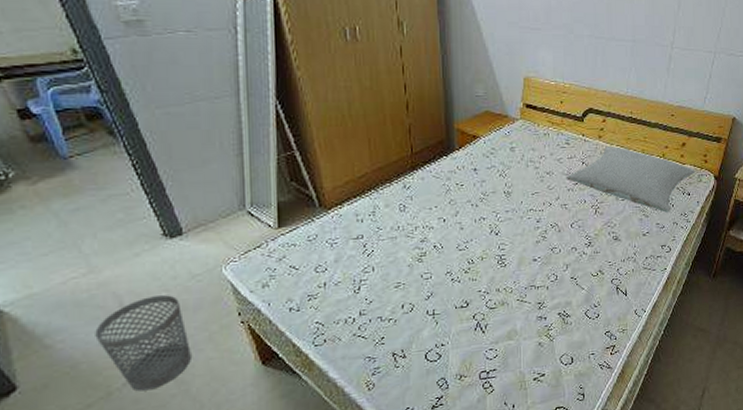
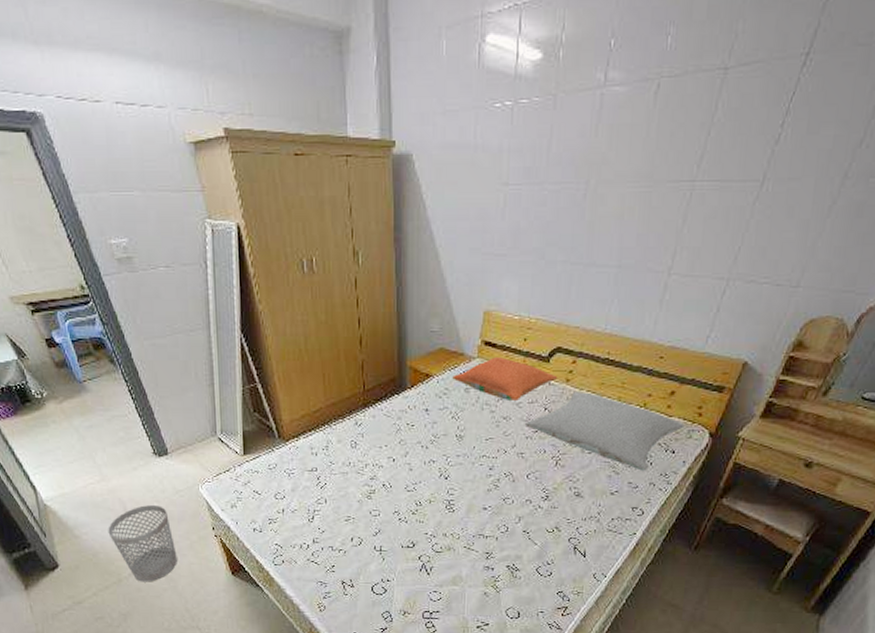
pillow: none [498,118,591,157] -> present [452,357,557,400]

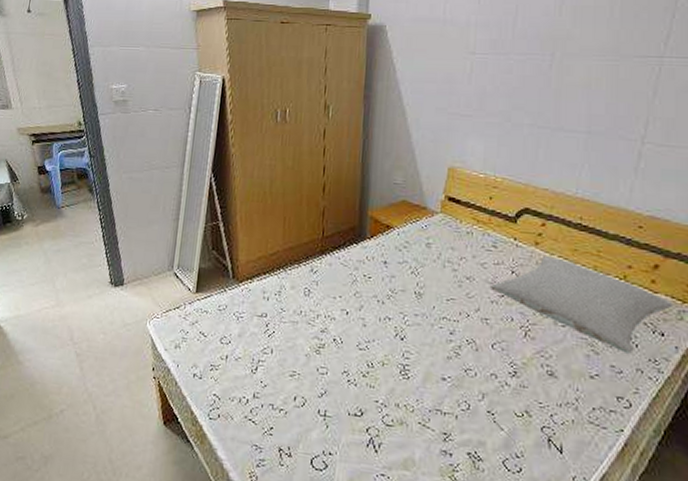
wastebasket: present [108,505,177,582] -> none [50,336,112,423]
pillow: present [452,357,557,400] -> none [413,213,525,261]

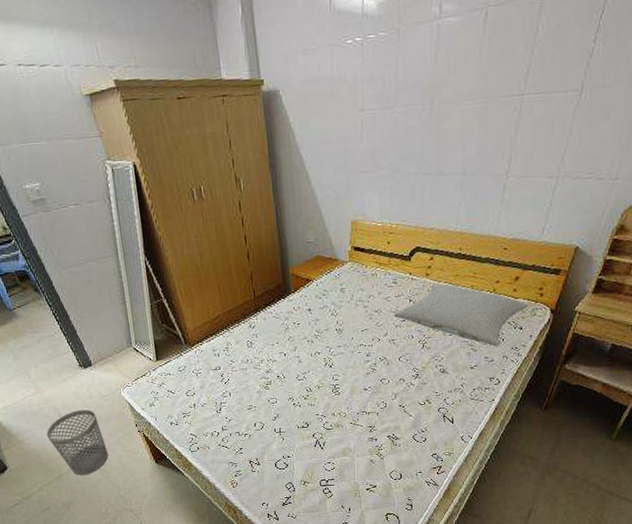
wastebasket: none [50,336,112,423] -> present [46,410,108,476]

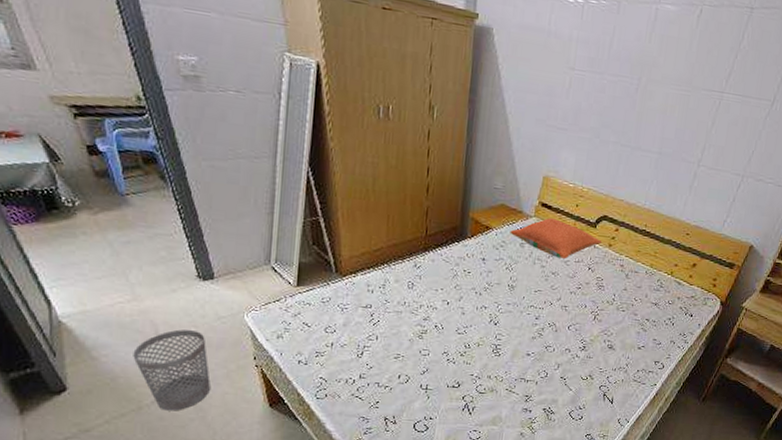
pillow: none [329,259,418,296] -> present [510,218,601,259]
pillow: present [394,283,529,347] -> none [571,256,702,330]

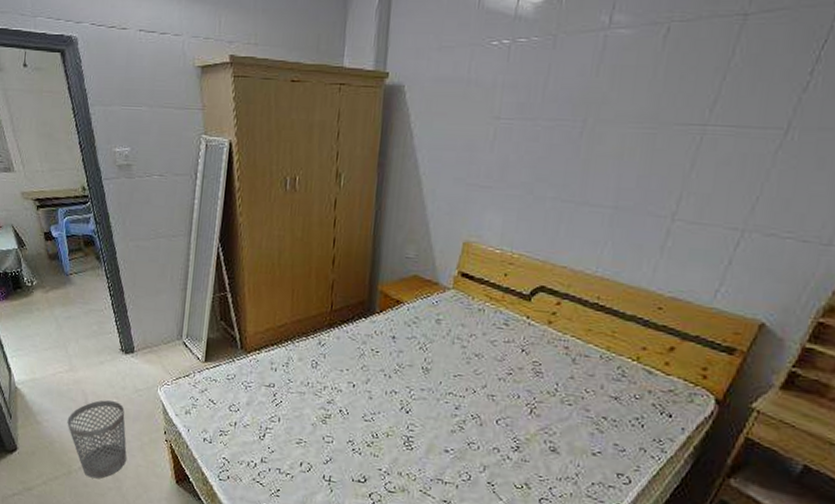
pillow: present [510,218,601,259] -> none [424,290,538,338]

